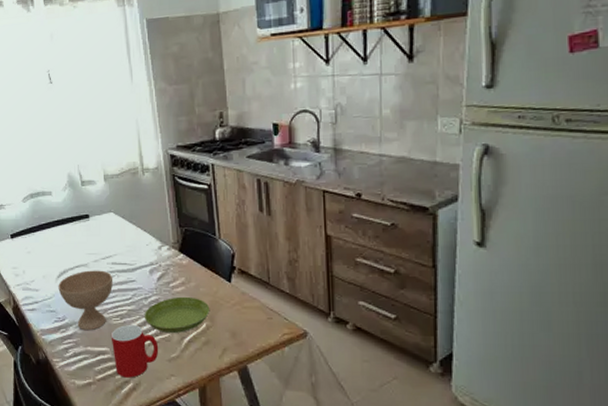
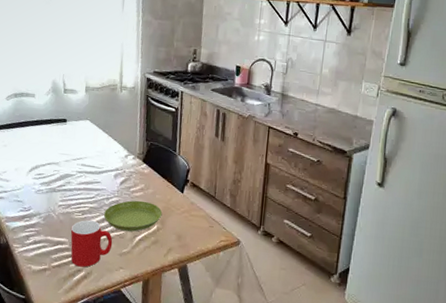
bowl: present [58,270,113,331] -> none [28,168,80,222]

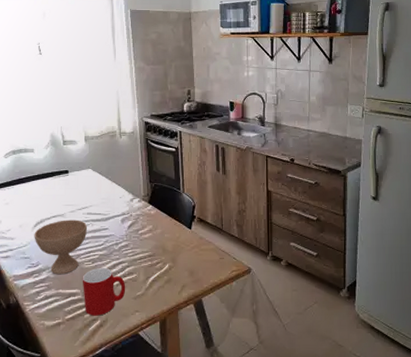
bowl: none [28,168,80,222] -> present [34,219,87,275]
saucer: present [103,200,163,232] -> none [114,242,173,274]

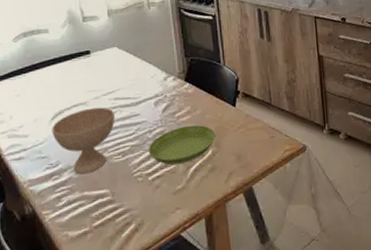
cup: present [82,268,126,316] -> none [111,161,164,220]
saucer: none [114,242,173,274] -> present [148,124,216,165]

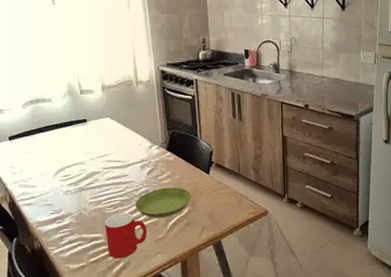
bowl: present [52,107,114,175] -> none [55,167,107,220]
cup: none [111,161,164,220] -> present [104,213,147,259]

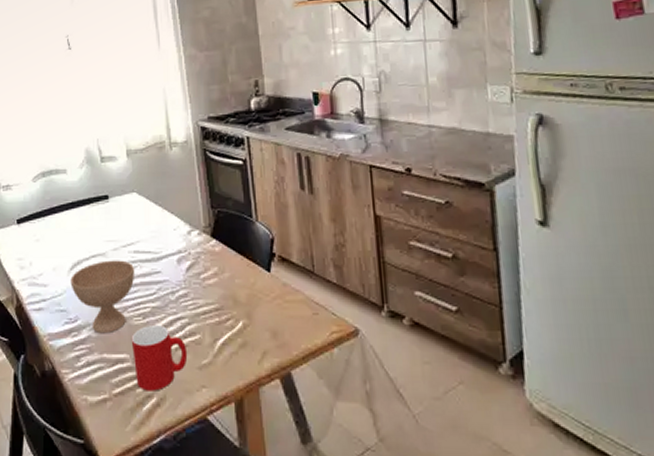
bowl: none [55,167,107,220] -> present [70,260,134,334]
saucer: present [135,187,192,218] -> none [170,289,247,334]

